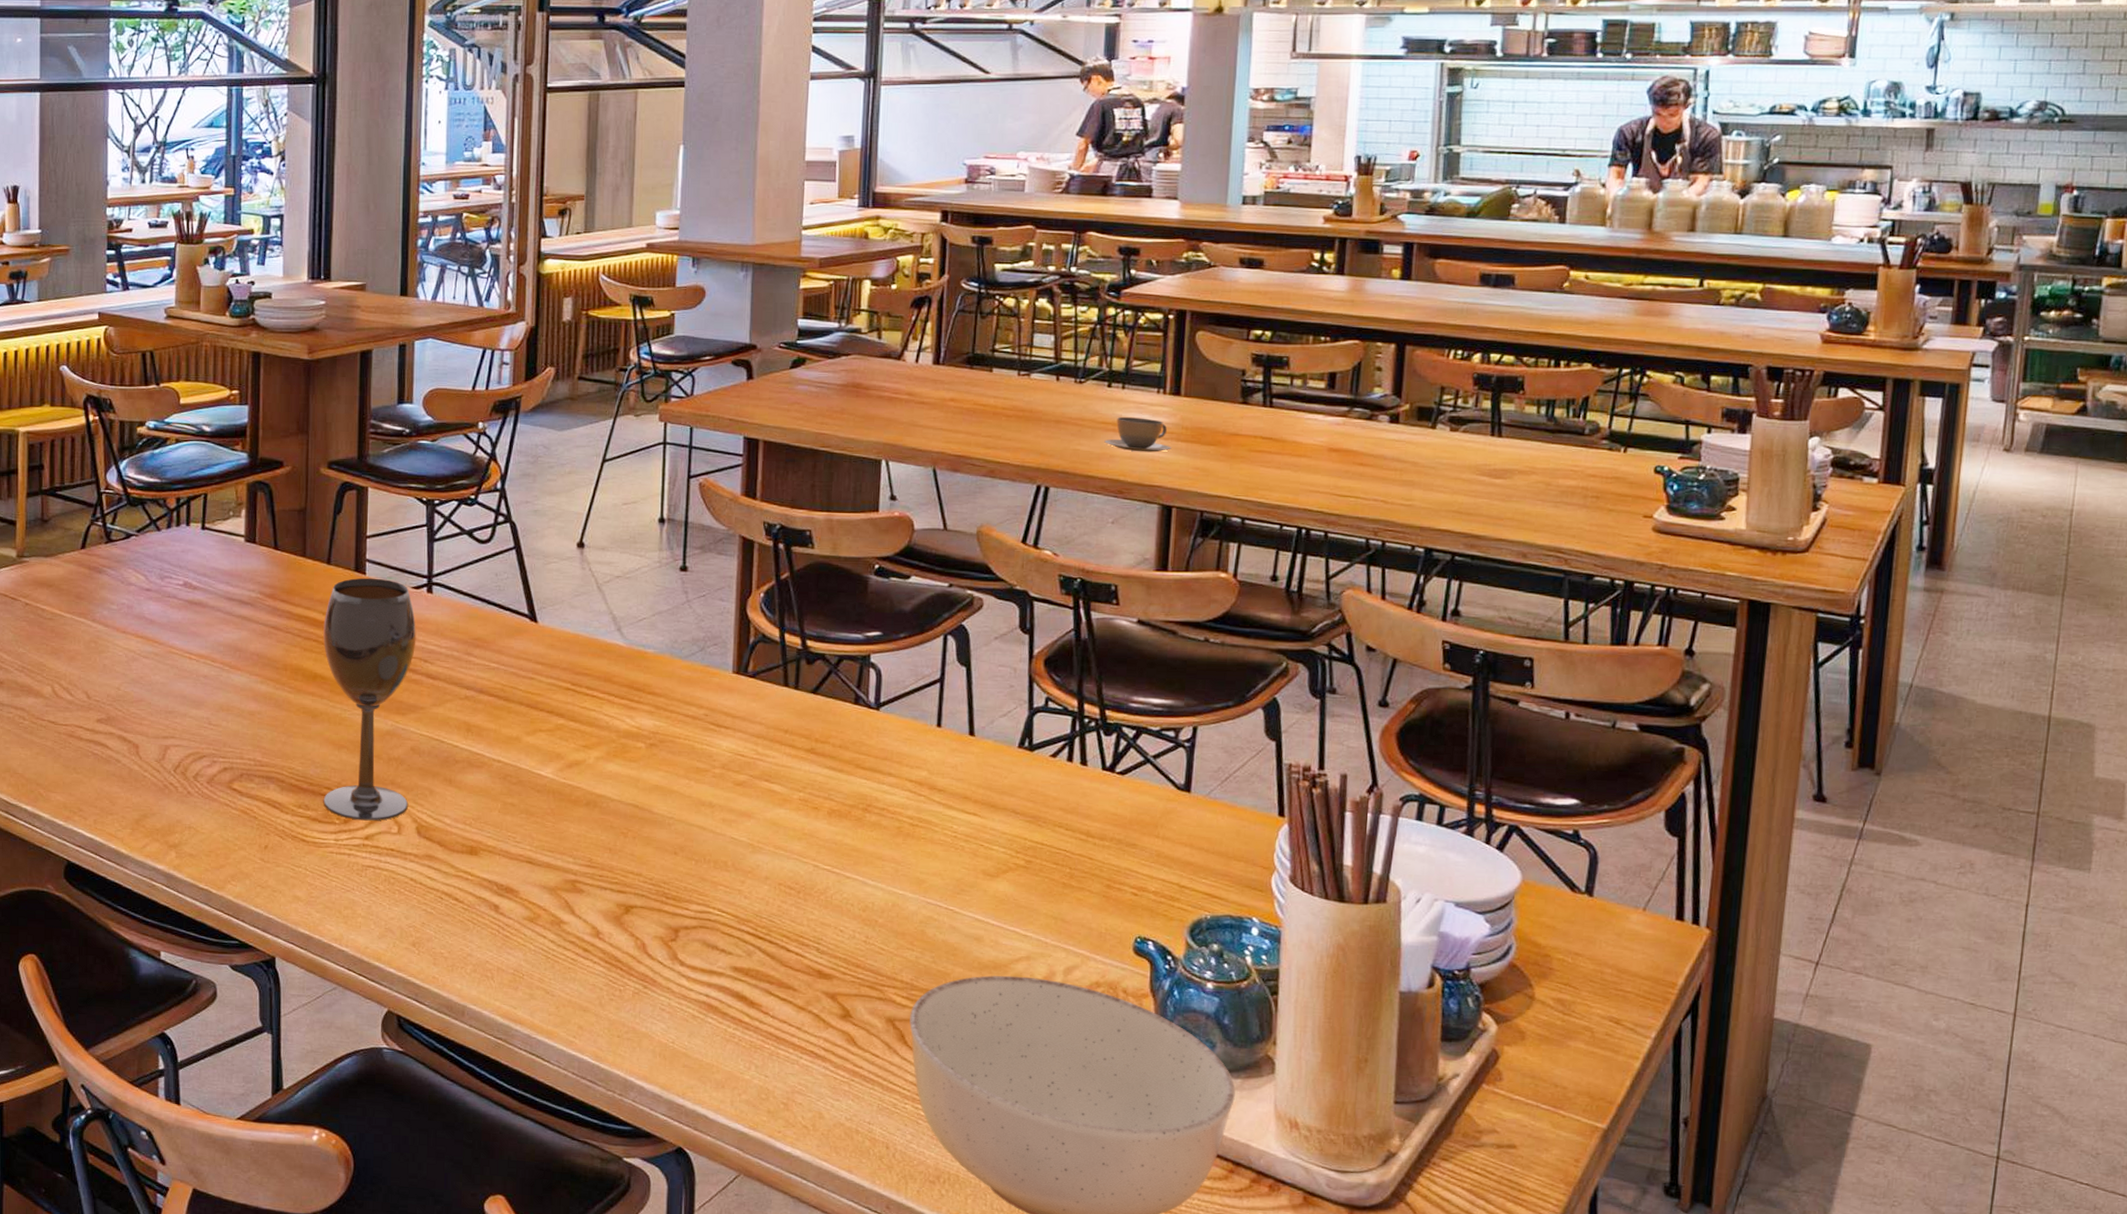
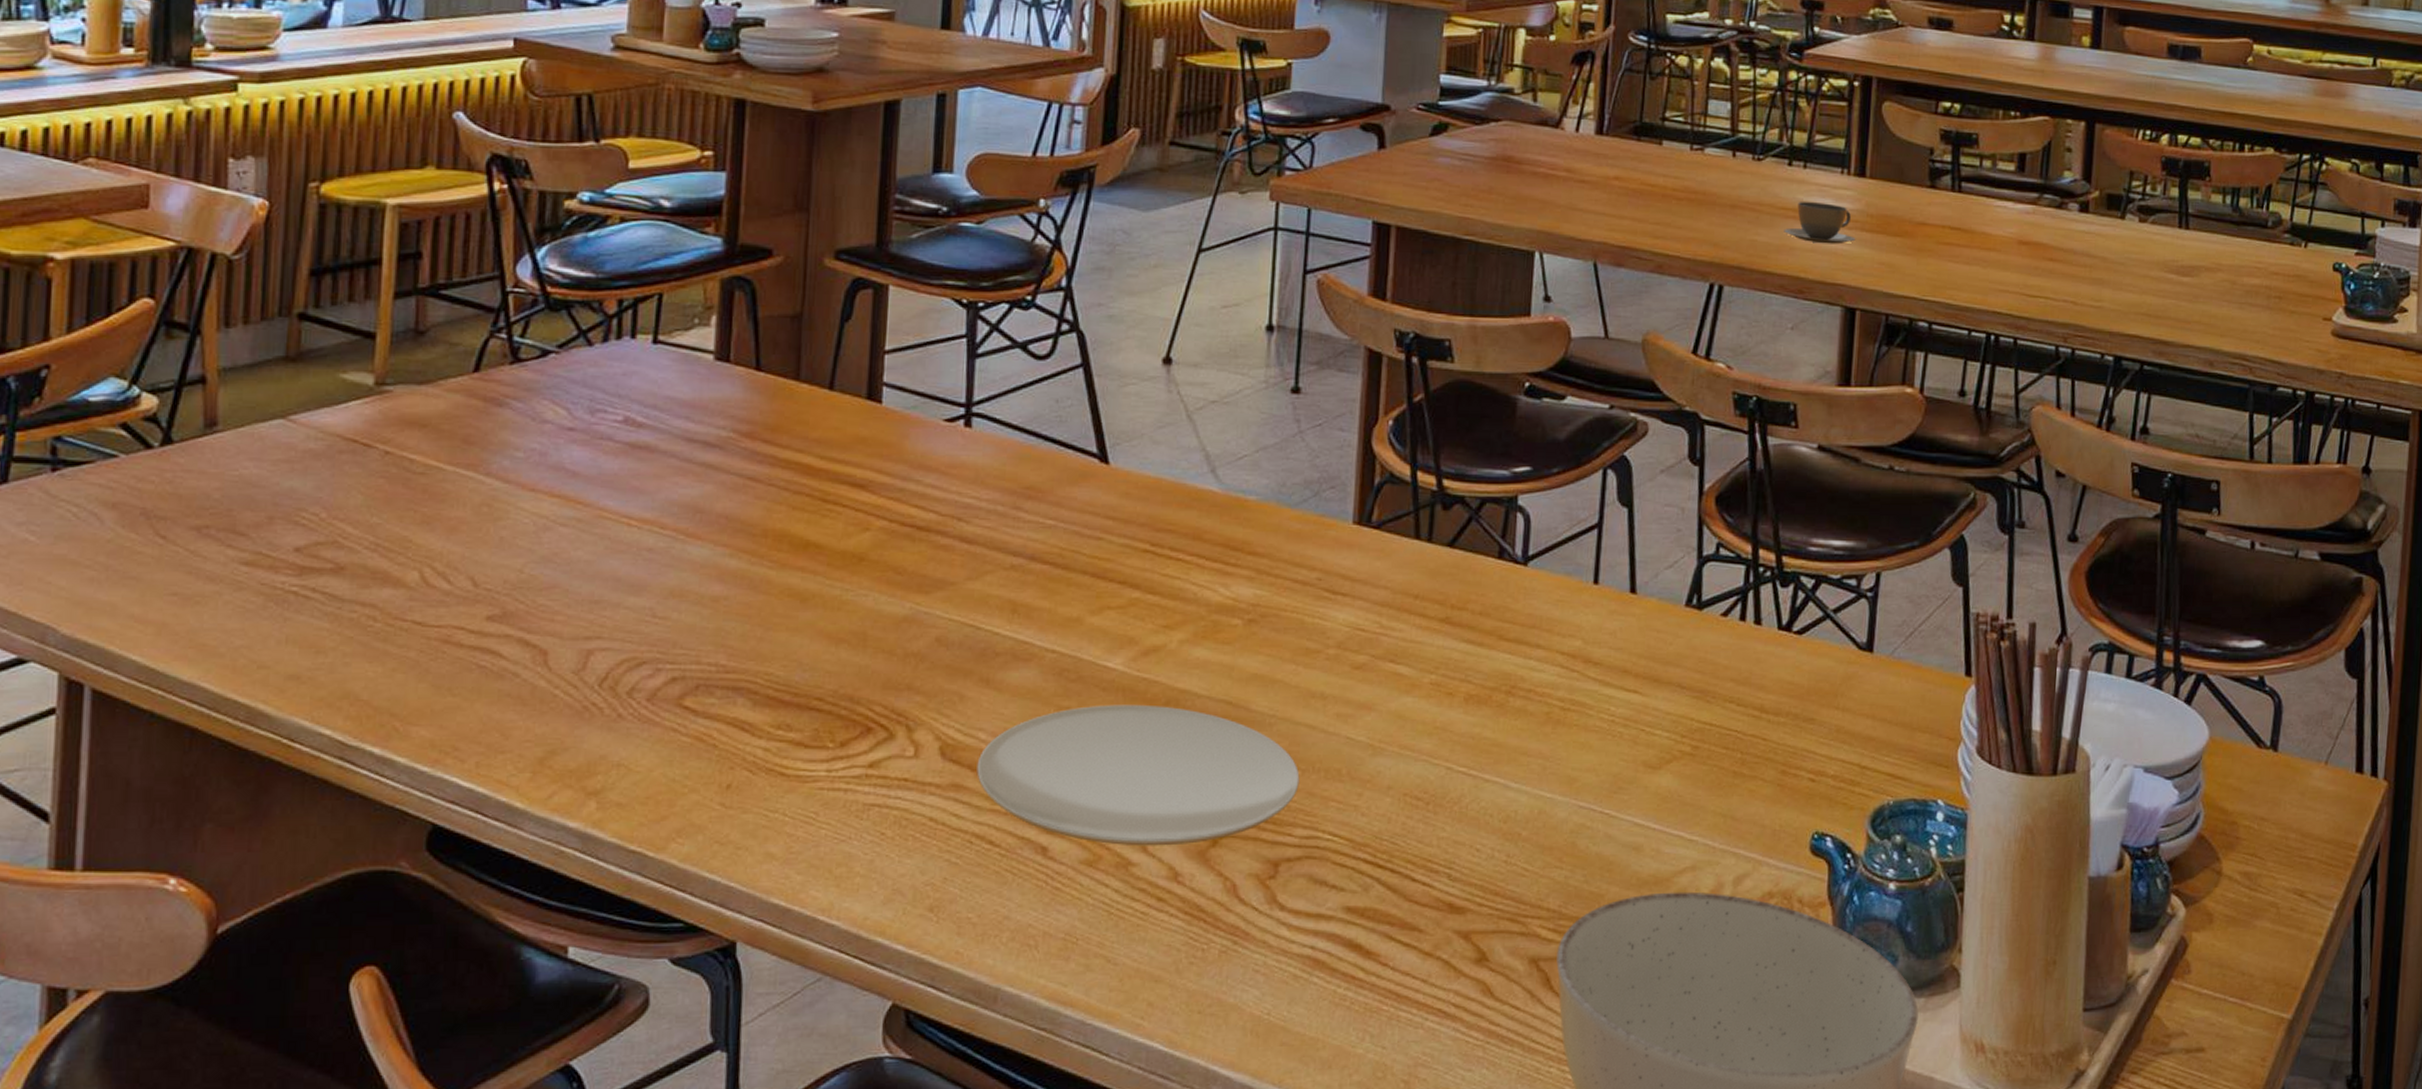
wine glass: present [323,578,417,821] -> none [812,407,949,742]
plate: none [444,803,694,911] -> present [976,704,1300,846]

